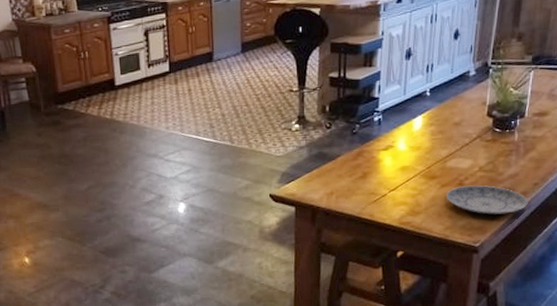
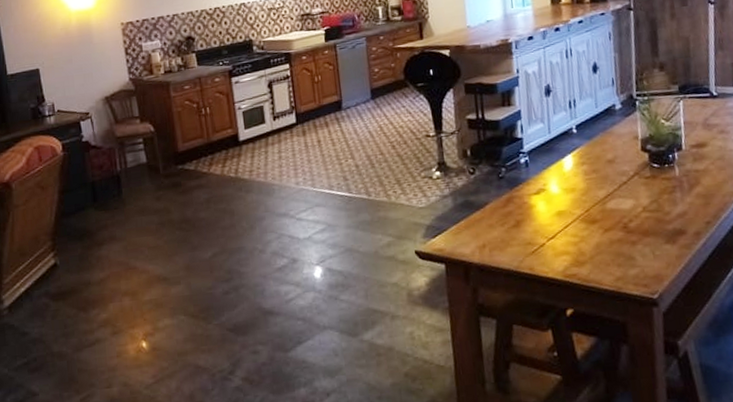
plate: present [446,185,528,215] -> none [610,227,704,261]

